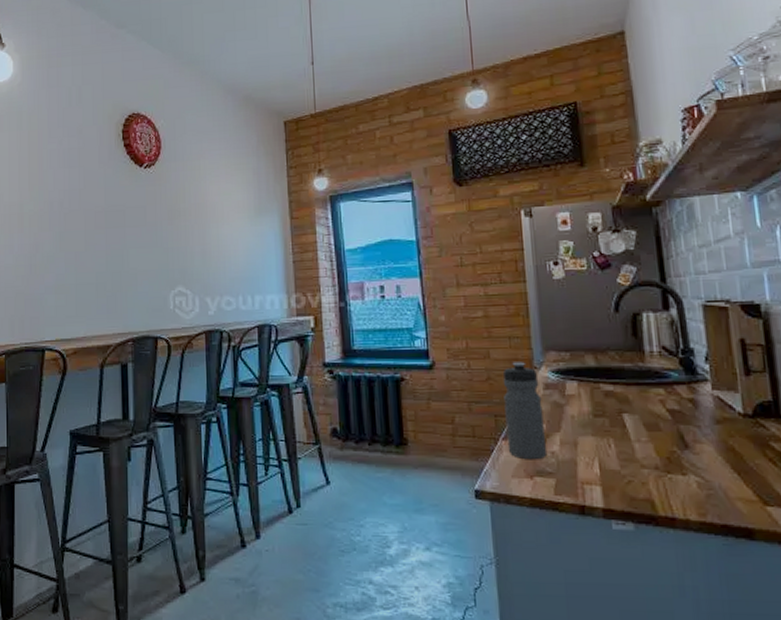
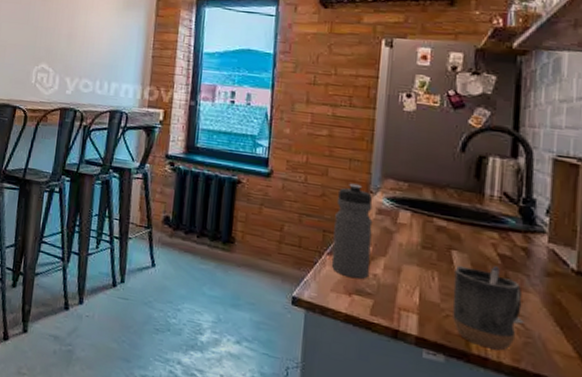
mug: none [629,422,703,508] -> present [452,265,524,351]

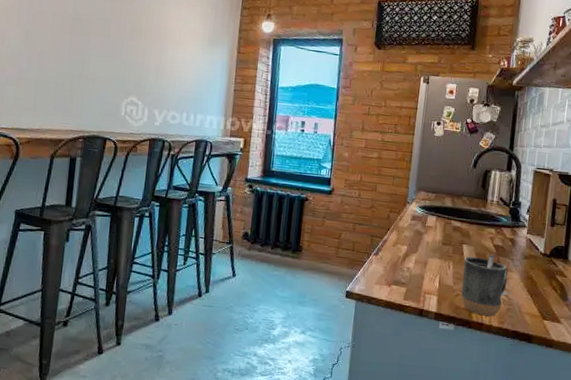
water bottle: present [331,183,373,280] -> none [376,196,409,273]

